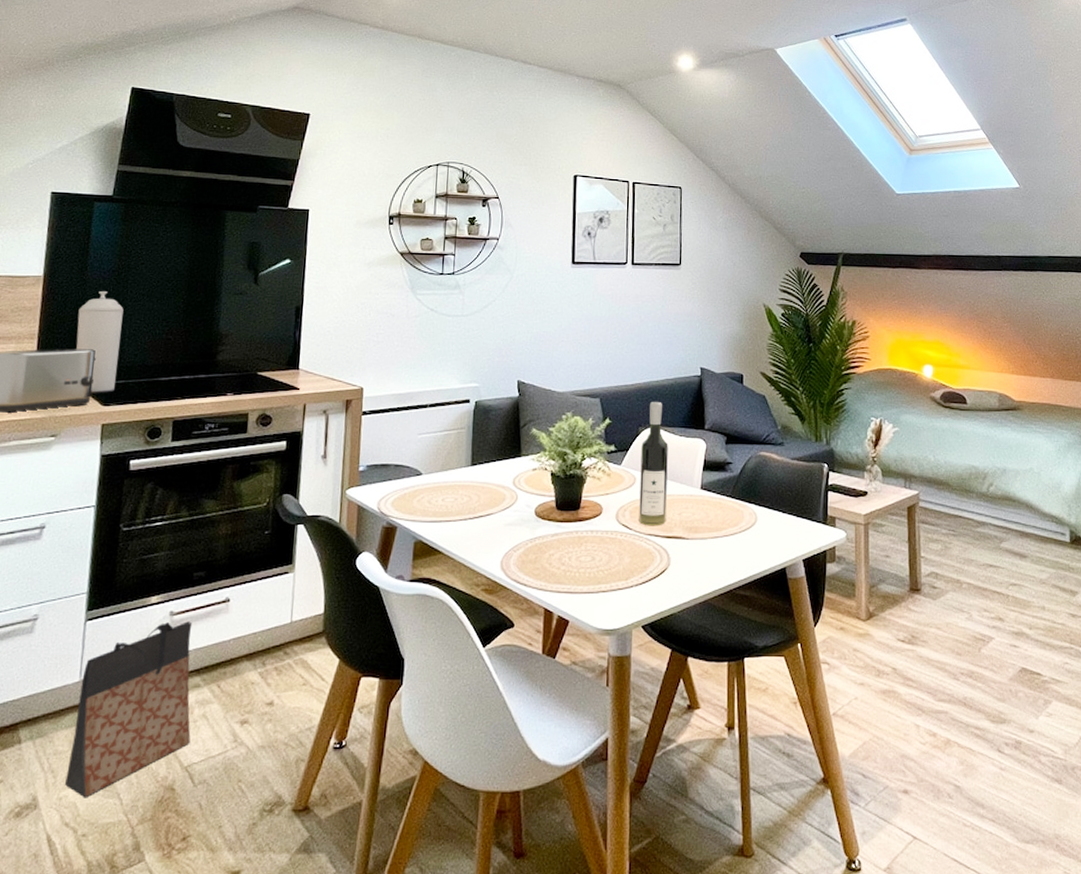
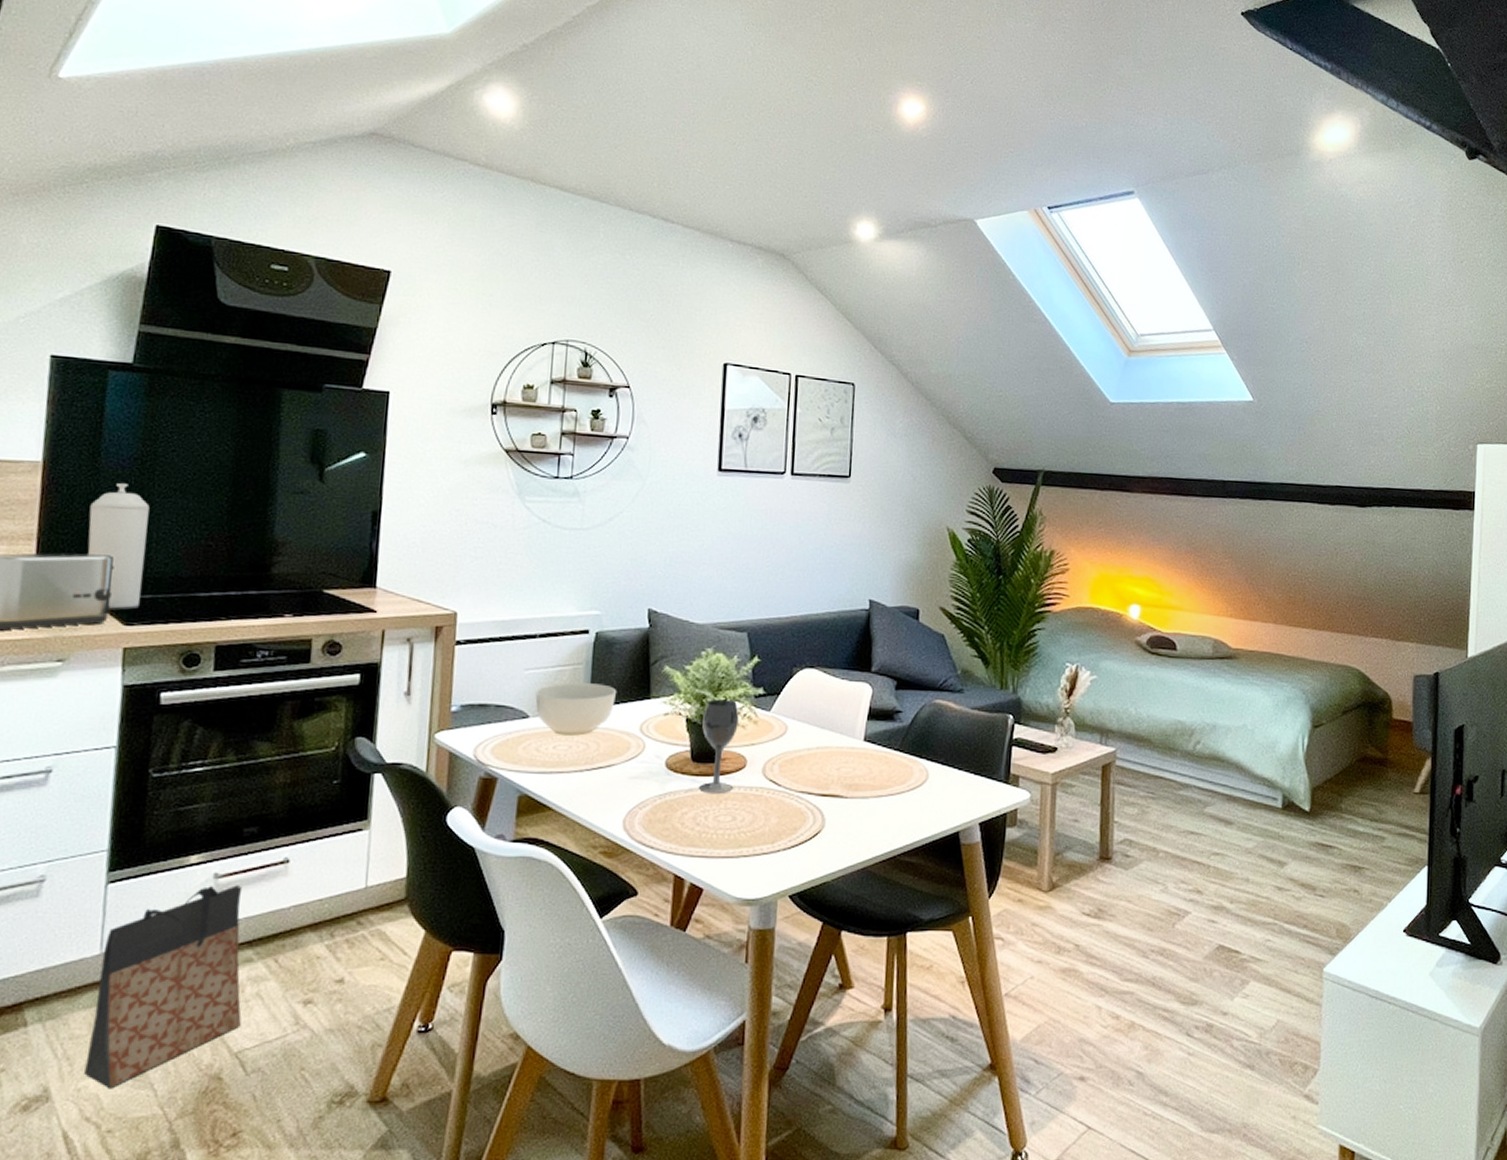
bowl: none [427,444,494,489] -> present [535,682,617,736]
wine glass: none [563,456,595,538] -> present [699,699,739,795]
bottle: present [639,401,668,526] -> none [789,637,828,783]

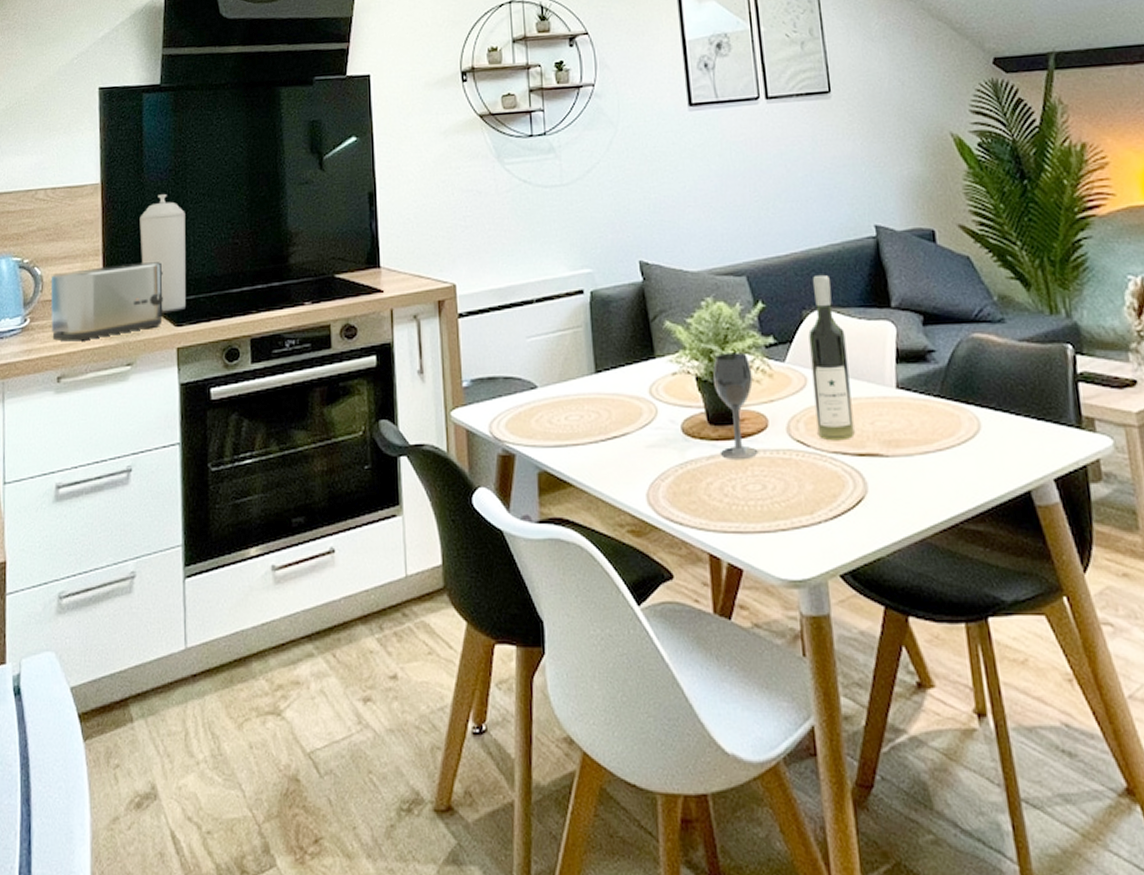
bag: present [84,885,243,1089] -> none [183,577,310,788]
bowl: present [535,682,617,736] -> none [540,346,621,405]
bottle: none [789,637,828,783] -> present [808,274,855,441]

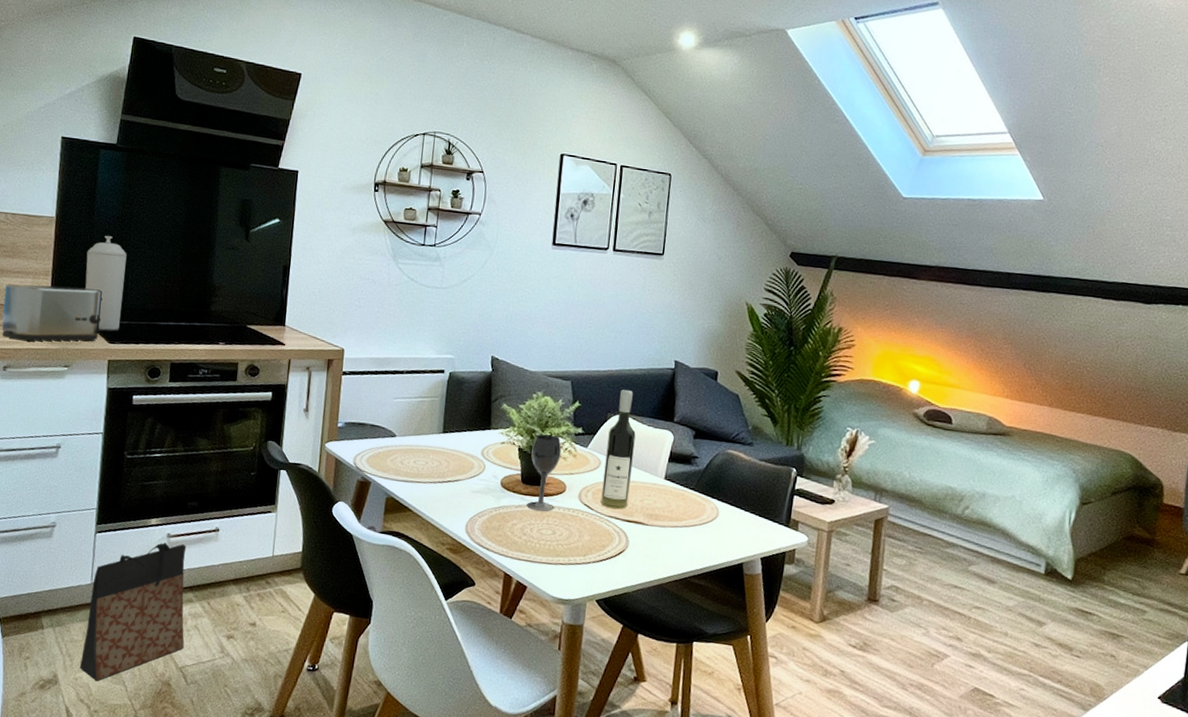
bag: none [183,577,310,788] -> present [80,543,187,682]

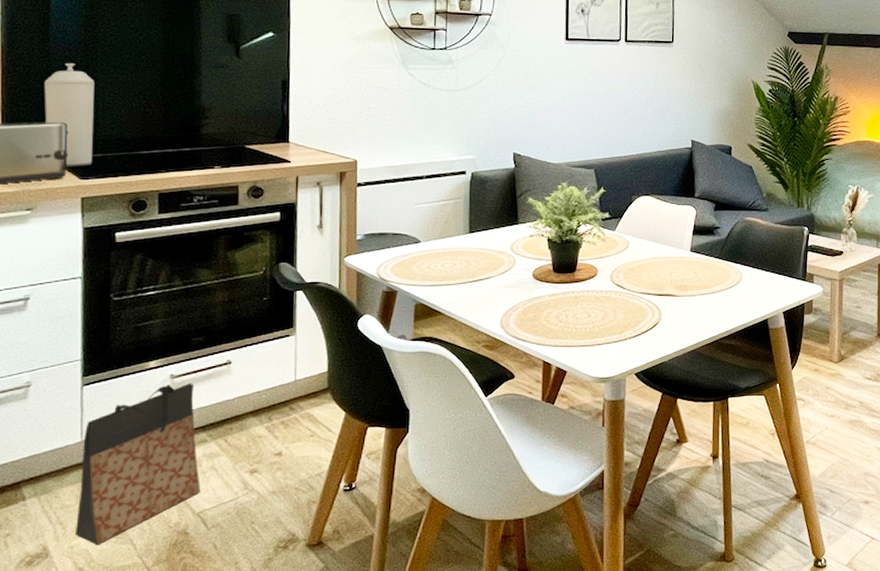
wine glass: present [527,434,562,512] -> none [560,223,590,298]
bottle: present [601,389,636,510] -> none [632,171,660,286]

